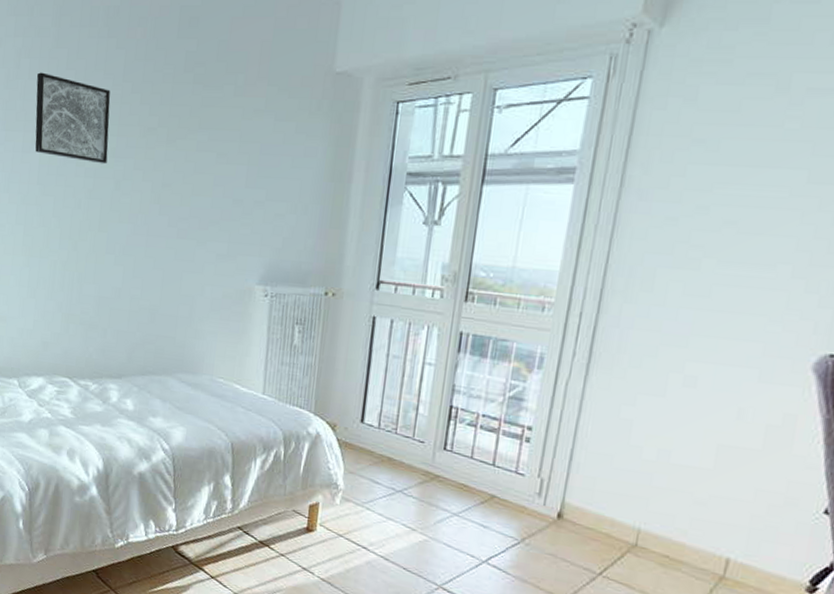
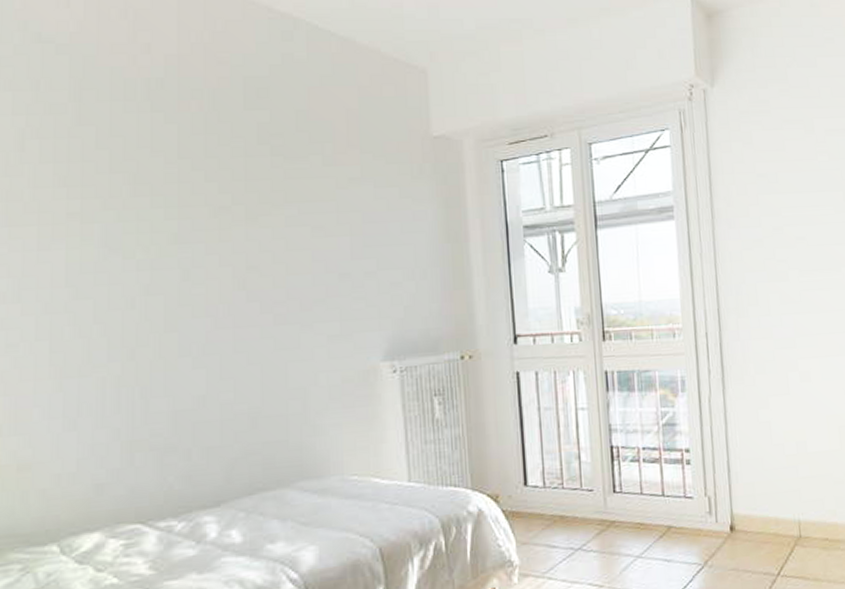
wall art: present [35,72,111,164] -> none [53,154,167,253]

